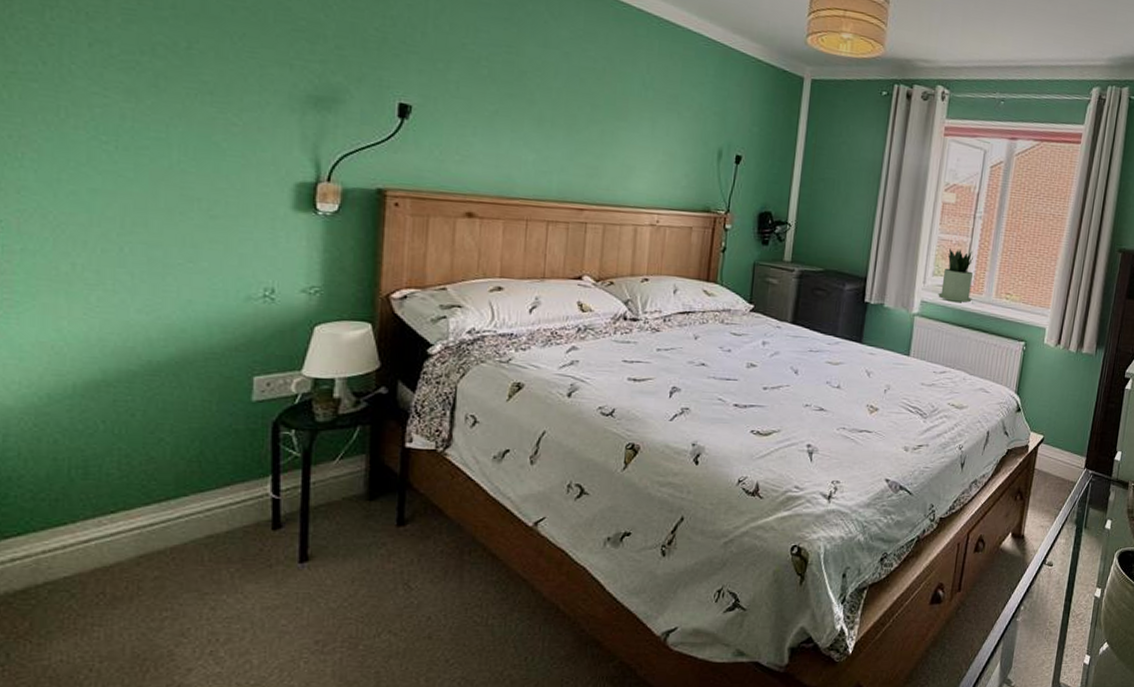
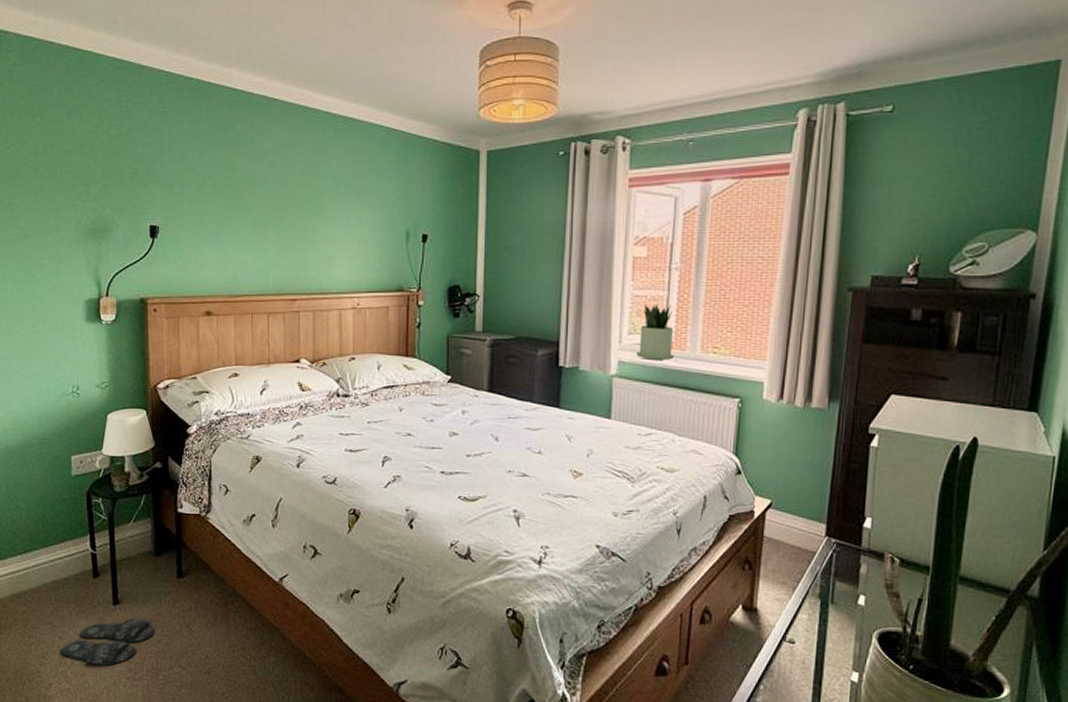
slippers: none [209,578,358,640] -> present [59,618,155,666]

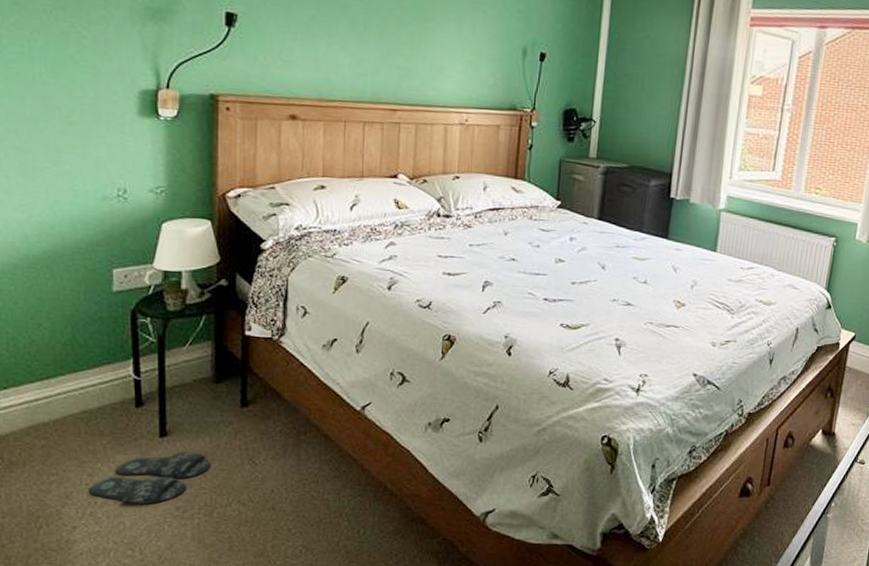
planter: present [636,304,675,361] -> none [745,142,782,199]

